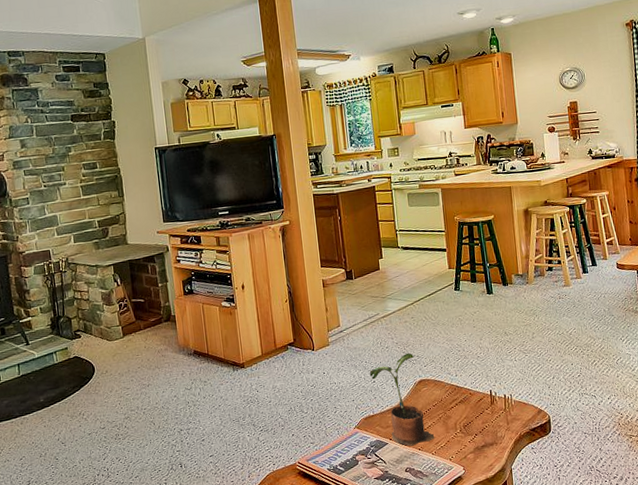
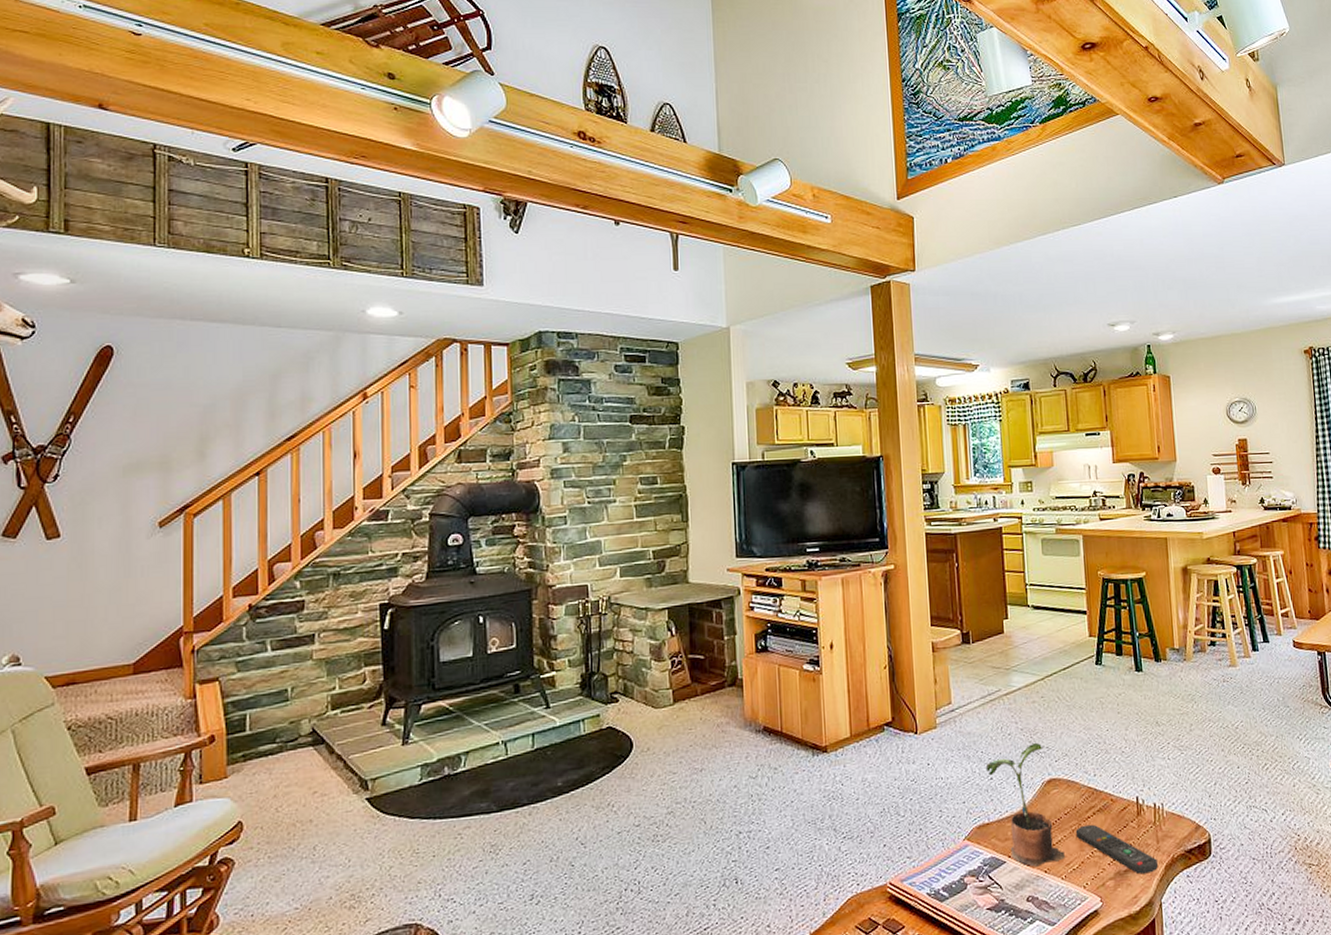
remote control: none [442,412,508,449] -> present [1075,824,1158,875]

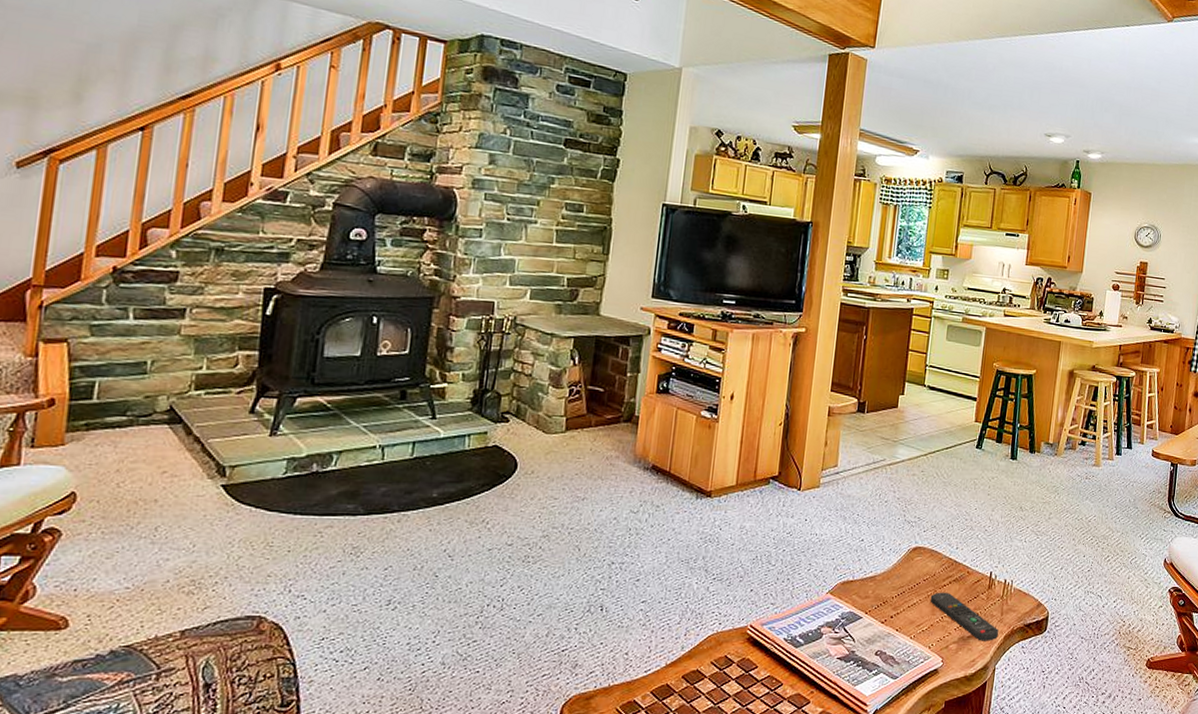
potted plant: present [986,742,1066,867] -> none [860,512,918,625]

